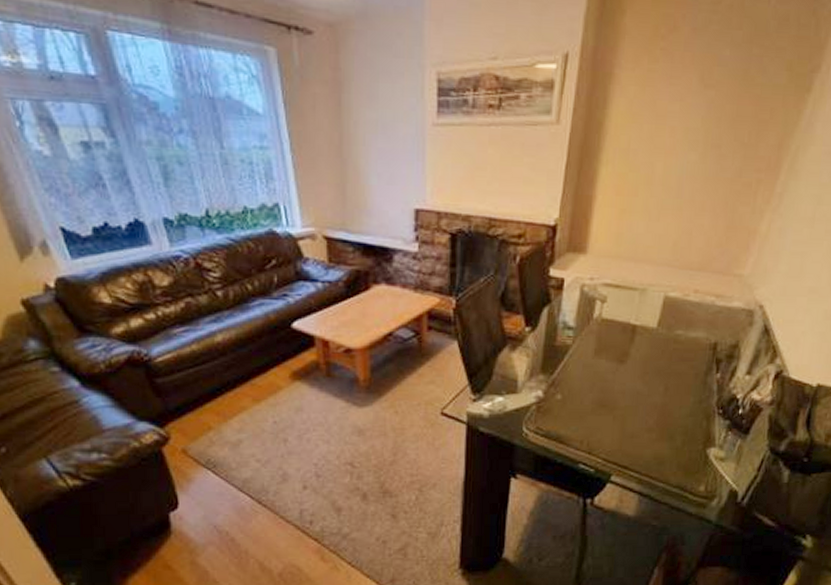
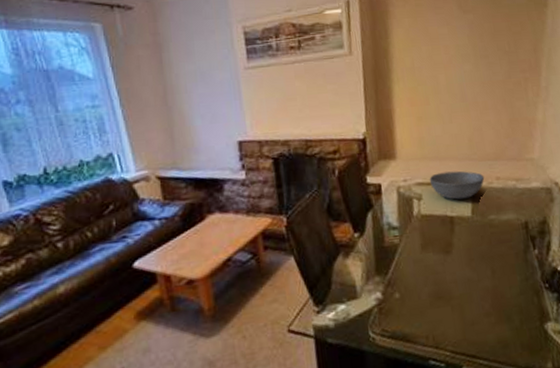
bowl: none [618,275,682,308] -> present [429,171,485,200]

